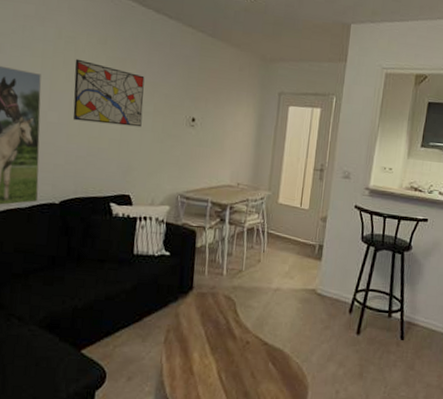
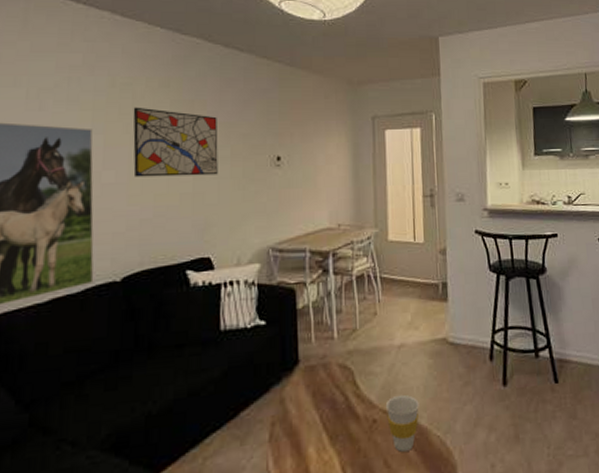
cup: none [257,326,285,369] -> present [385,394,419,452]

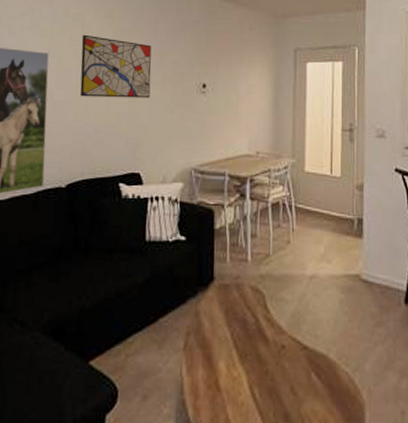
cup: present [385,394,419,452] -> none [294,325,328,382]

